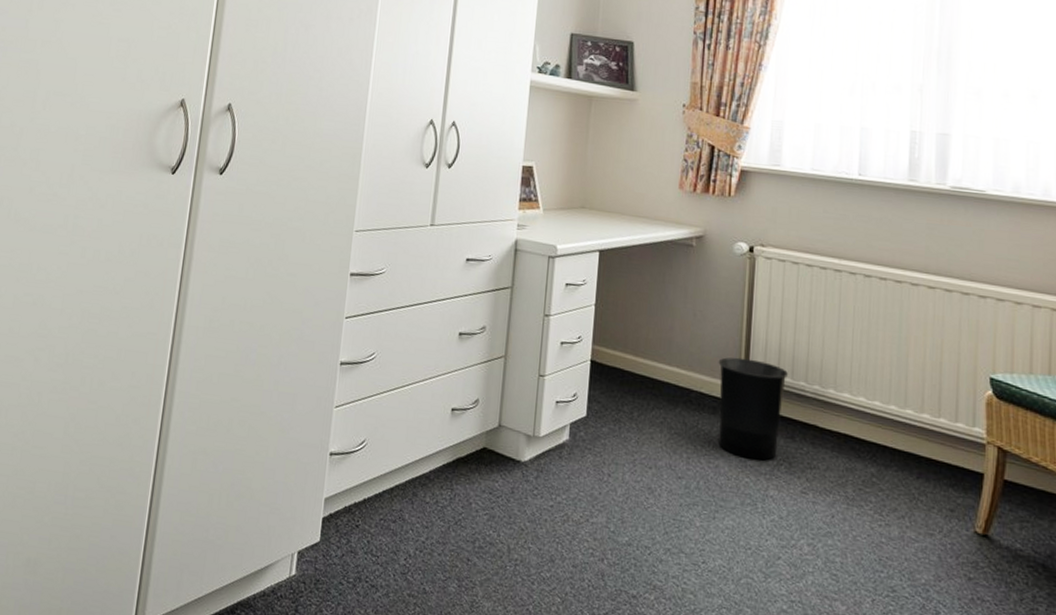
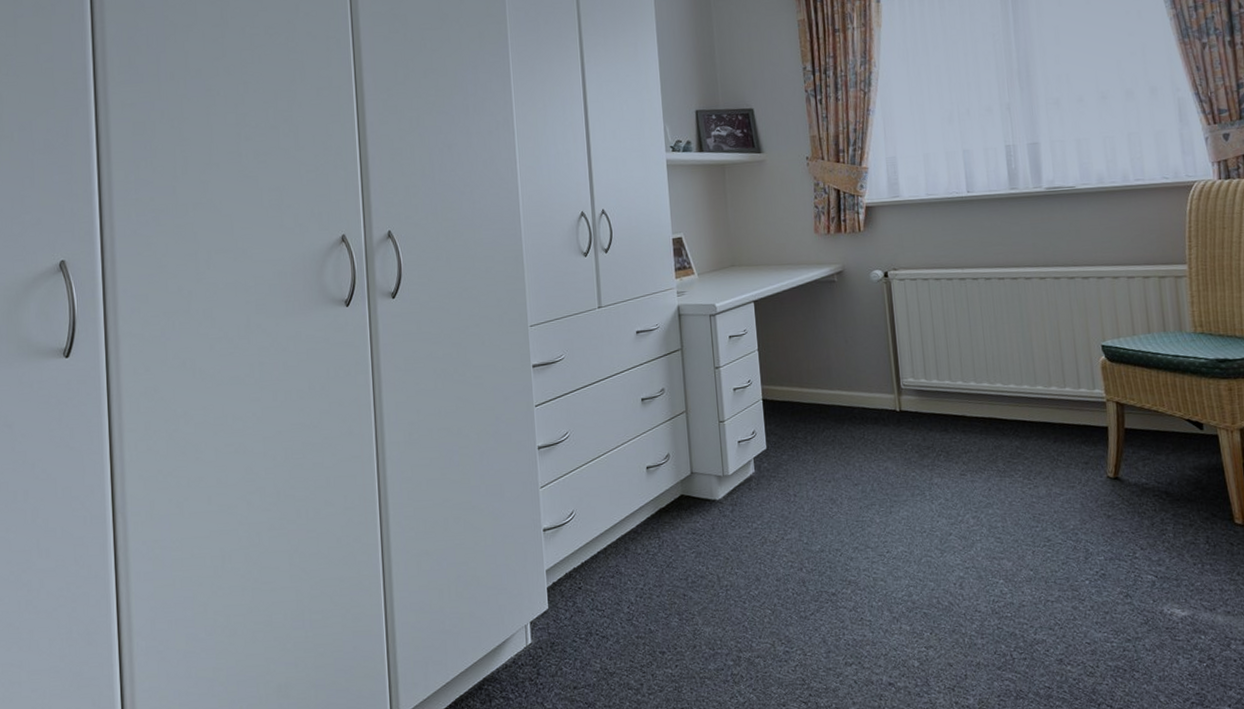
waste bin: present [718,357,788,461] -> none [873,370,935,456]

